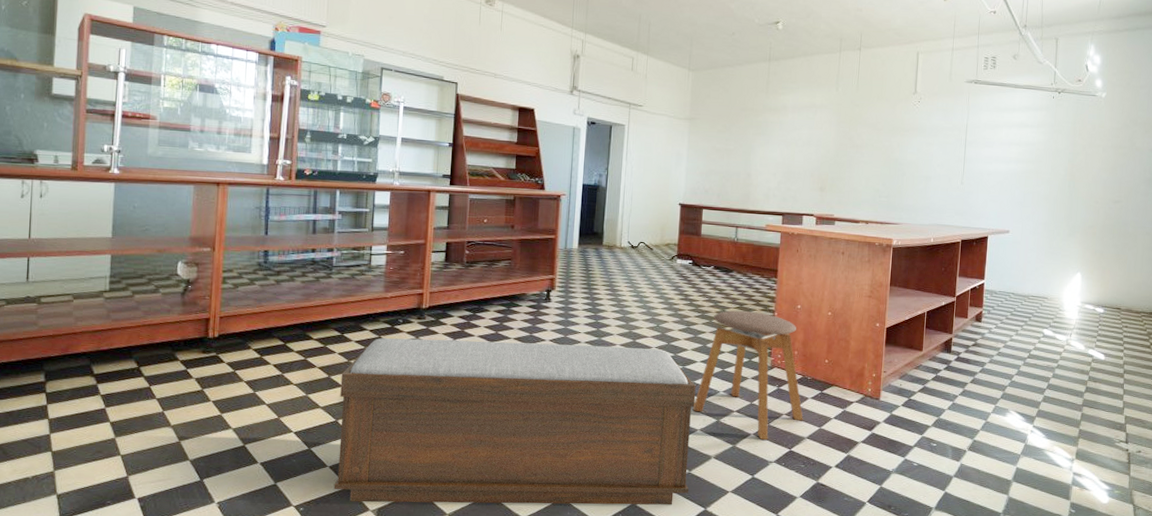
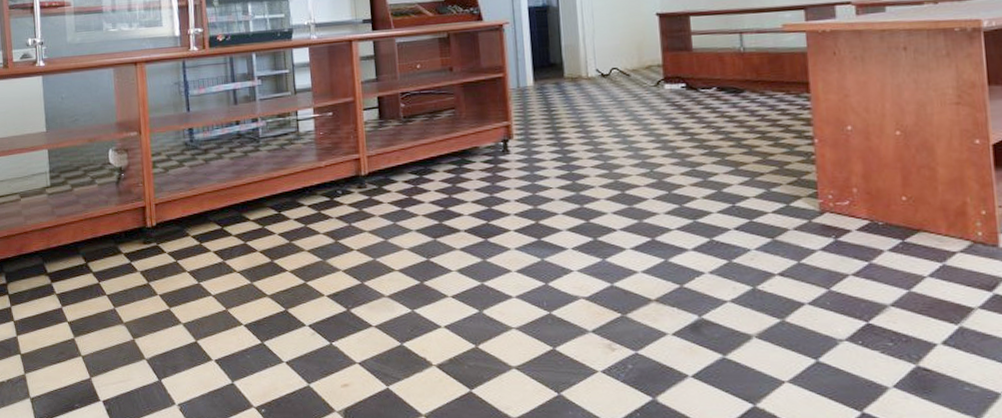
bench: present [334,338,696,505] -> none [284,200,728,403]
stool: present [692,310,803,440] -> none [715,140,881,310]

